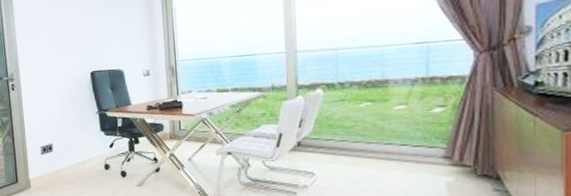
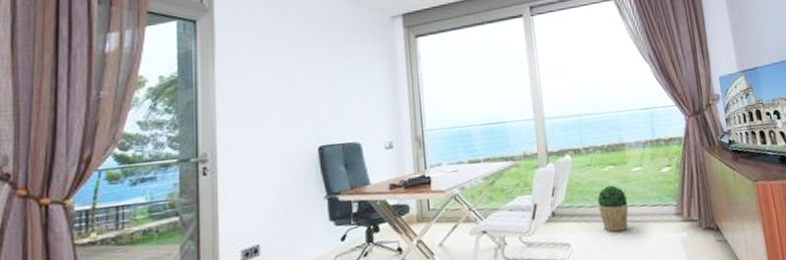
potted plant: none [348,122,385,167] -> present [597,185,629,232]

